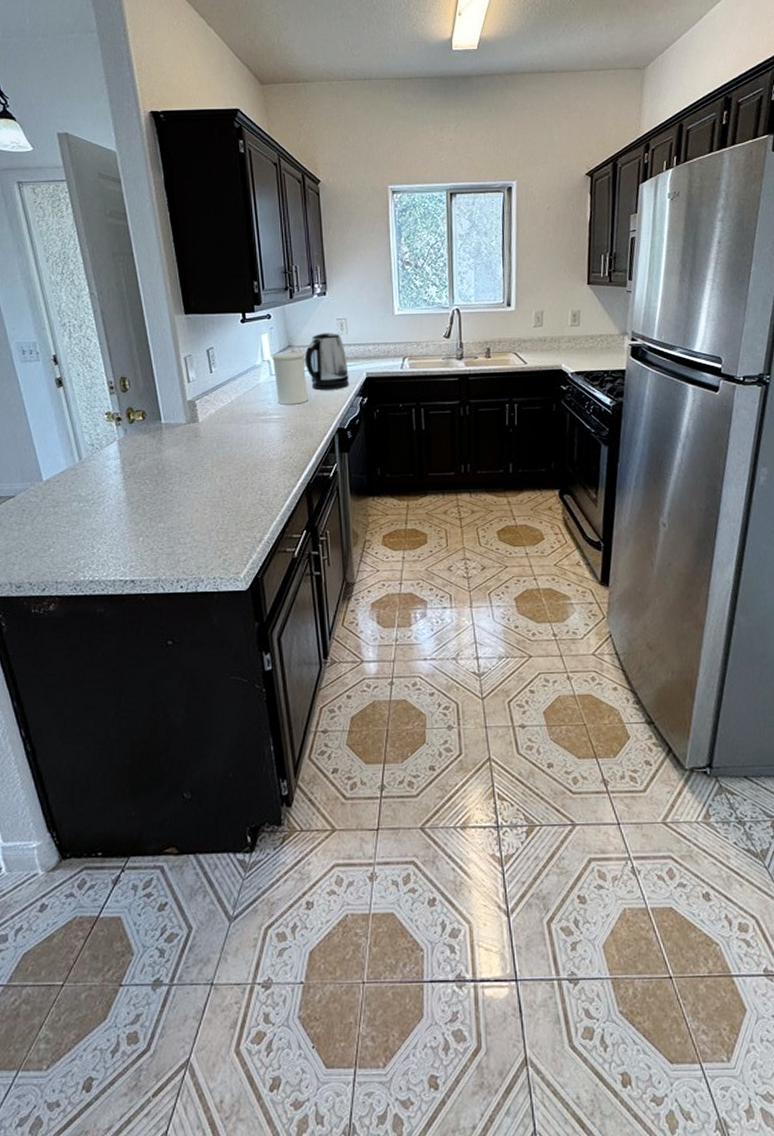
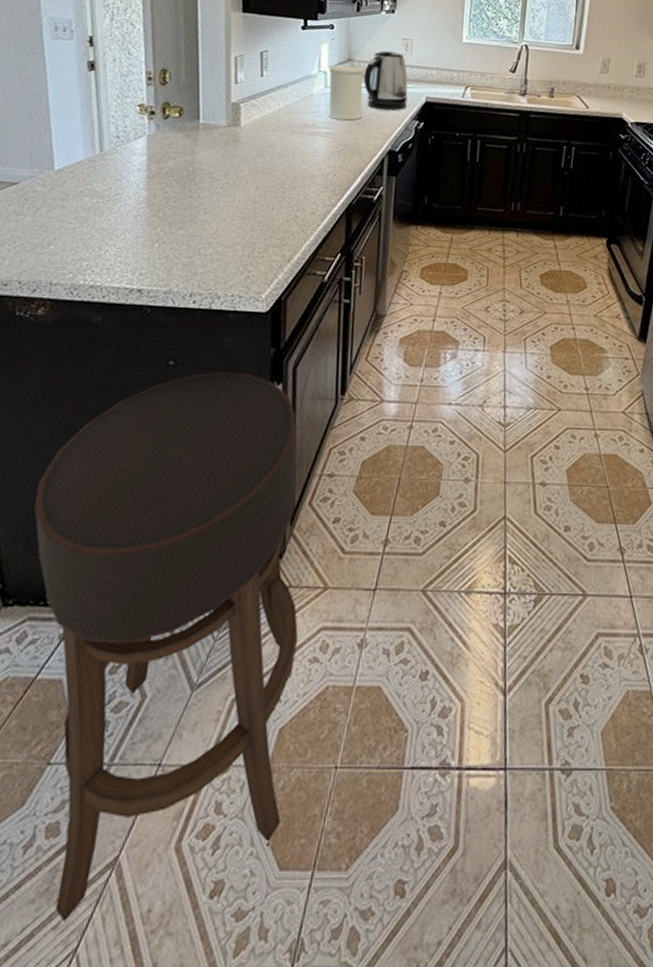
bar stool: none [75,647,321,1111] -> present [34,372,299,922]

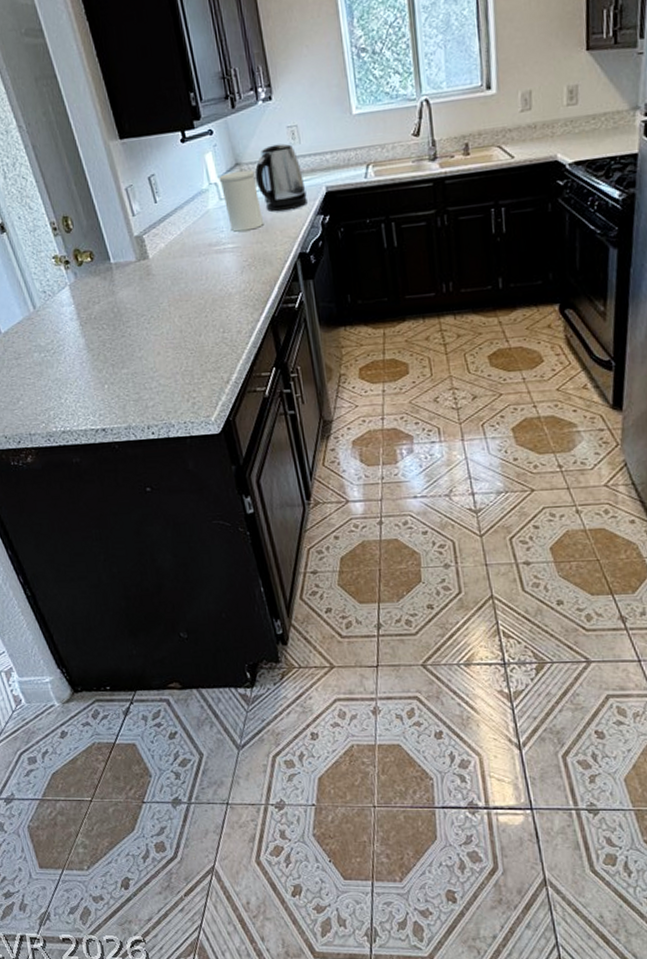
bar stool: present [34,372,299,922] -> none [72,491,336,907]

